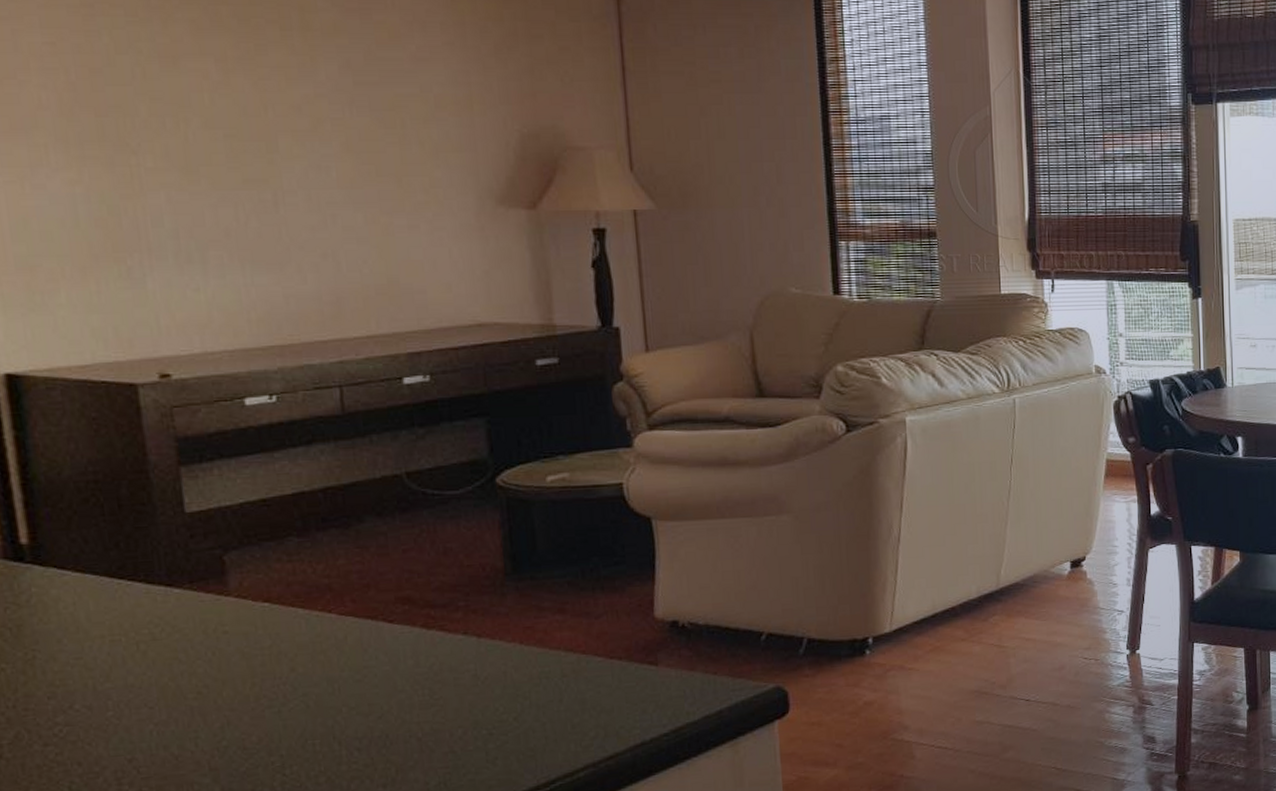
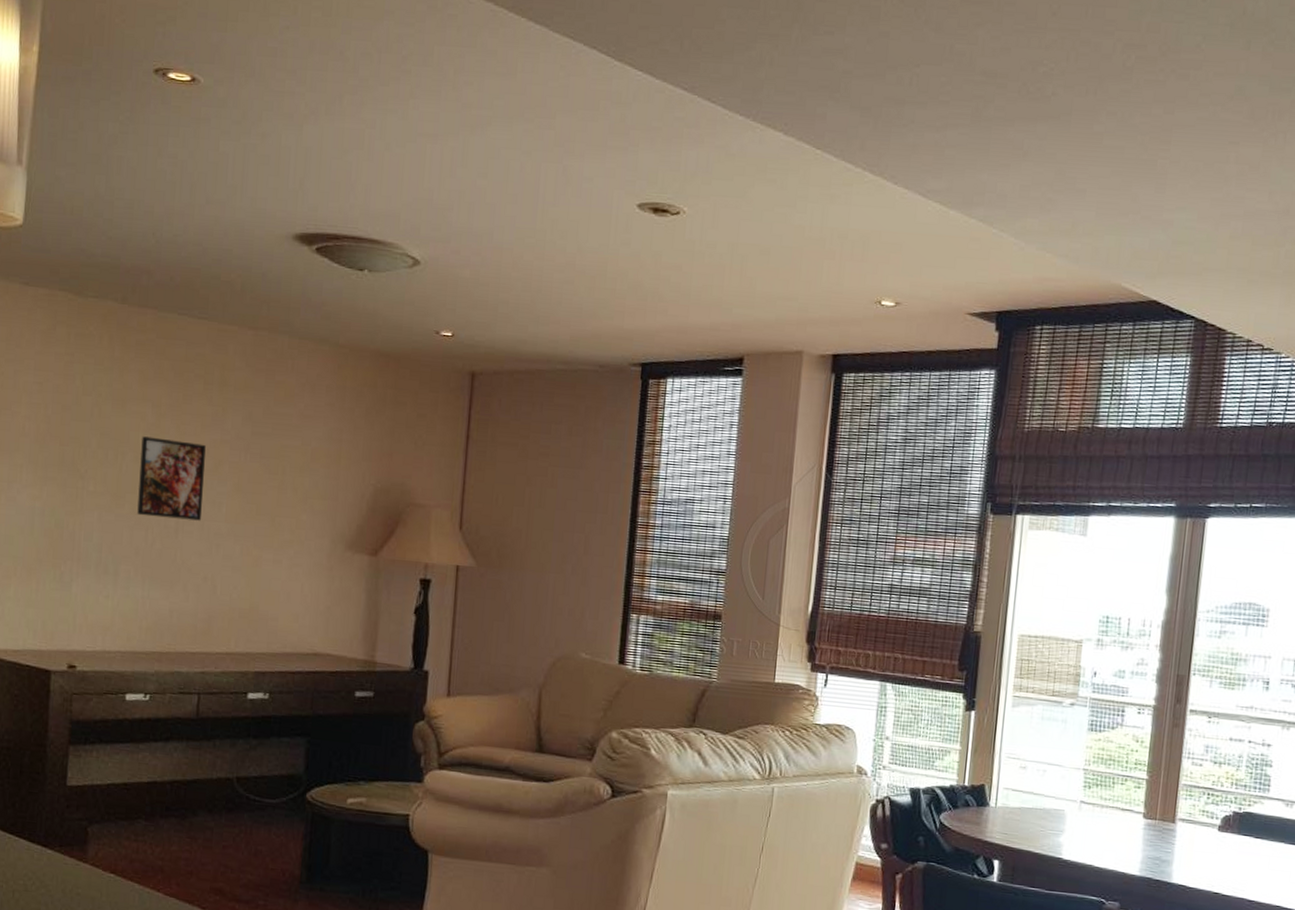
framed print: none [208,97,306,191] -> present [137,436,206,521]

